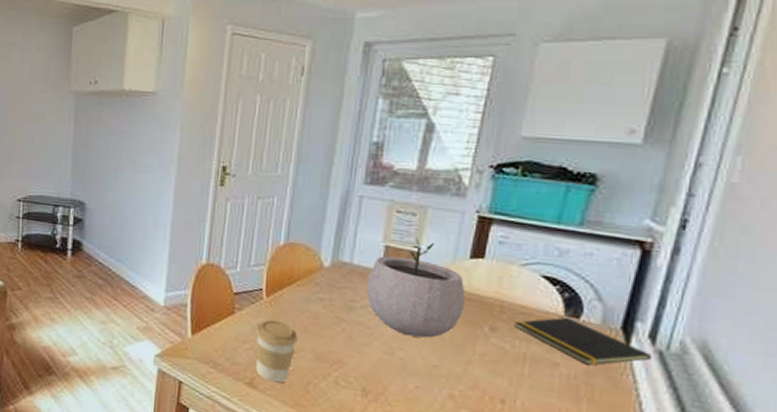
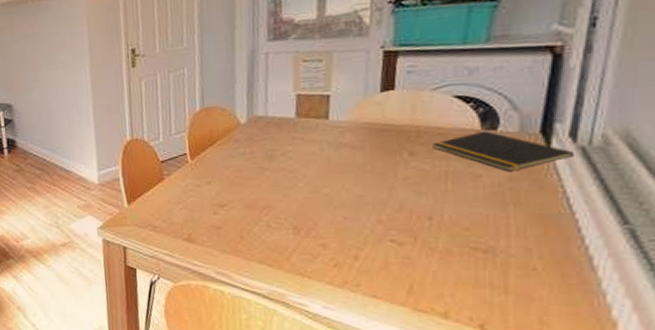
coffee cup: present [255,319,298,383] -> none [186,179,226,234]
plant pot: present [366,237,465,338] -> none [283,82,381,173]

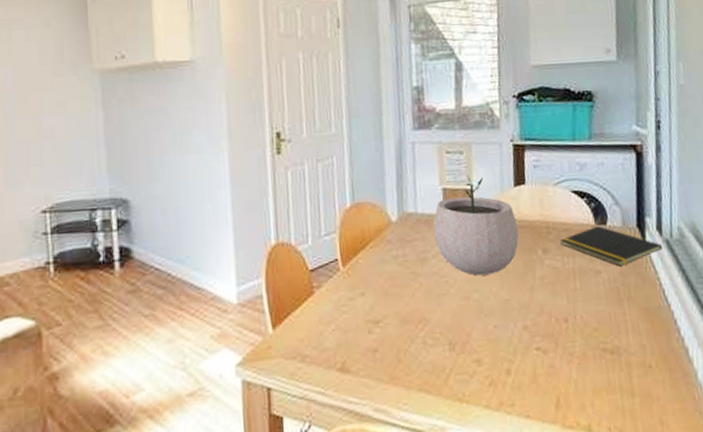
plant pot: none [283,82,381,173] -> present [433,175,519,276]

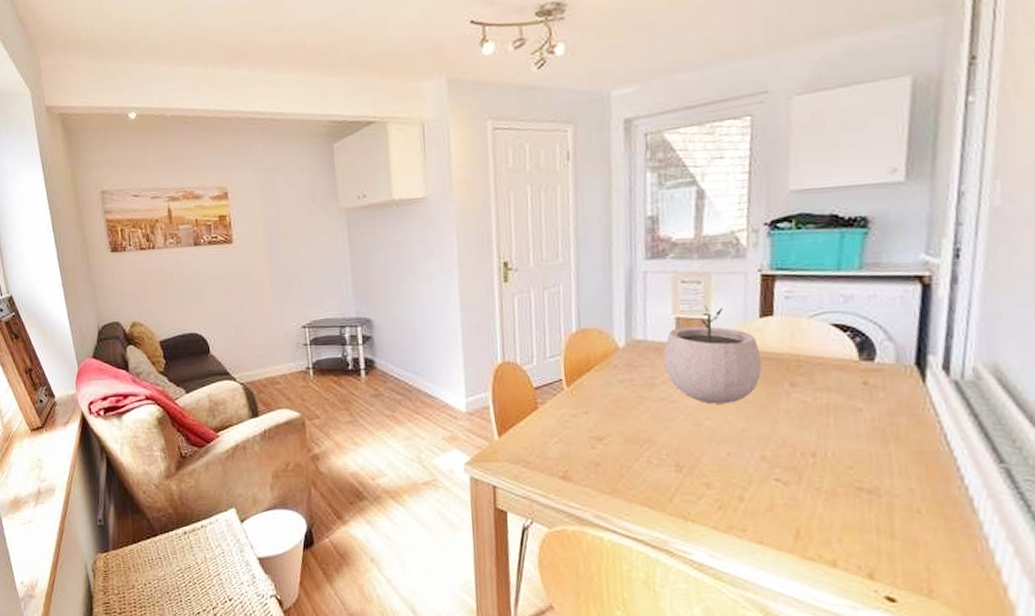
notepad: present [560,225,662,267] -> none [813,361,948,406]

